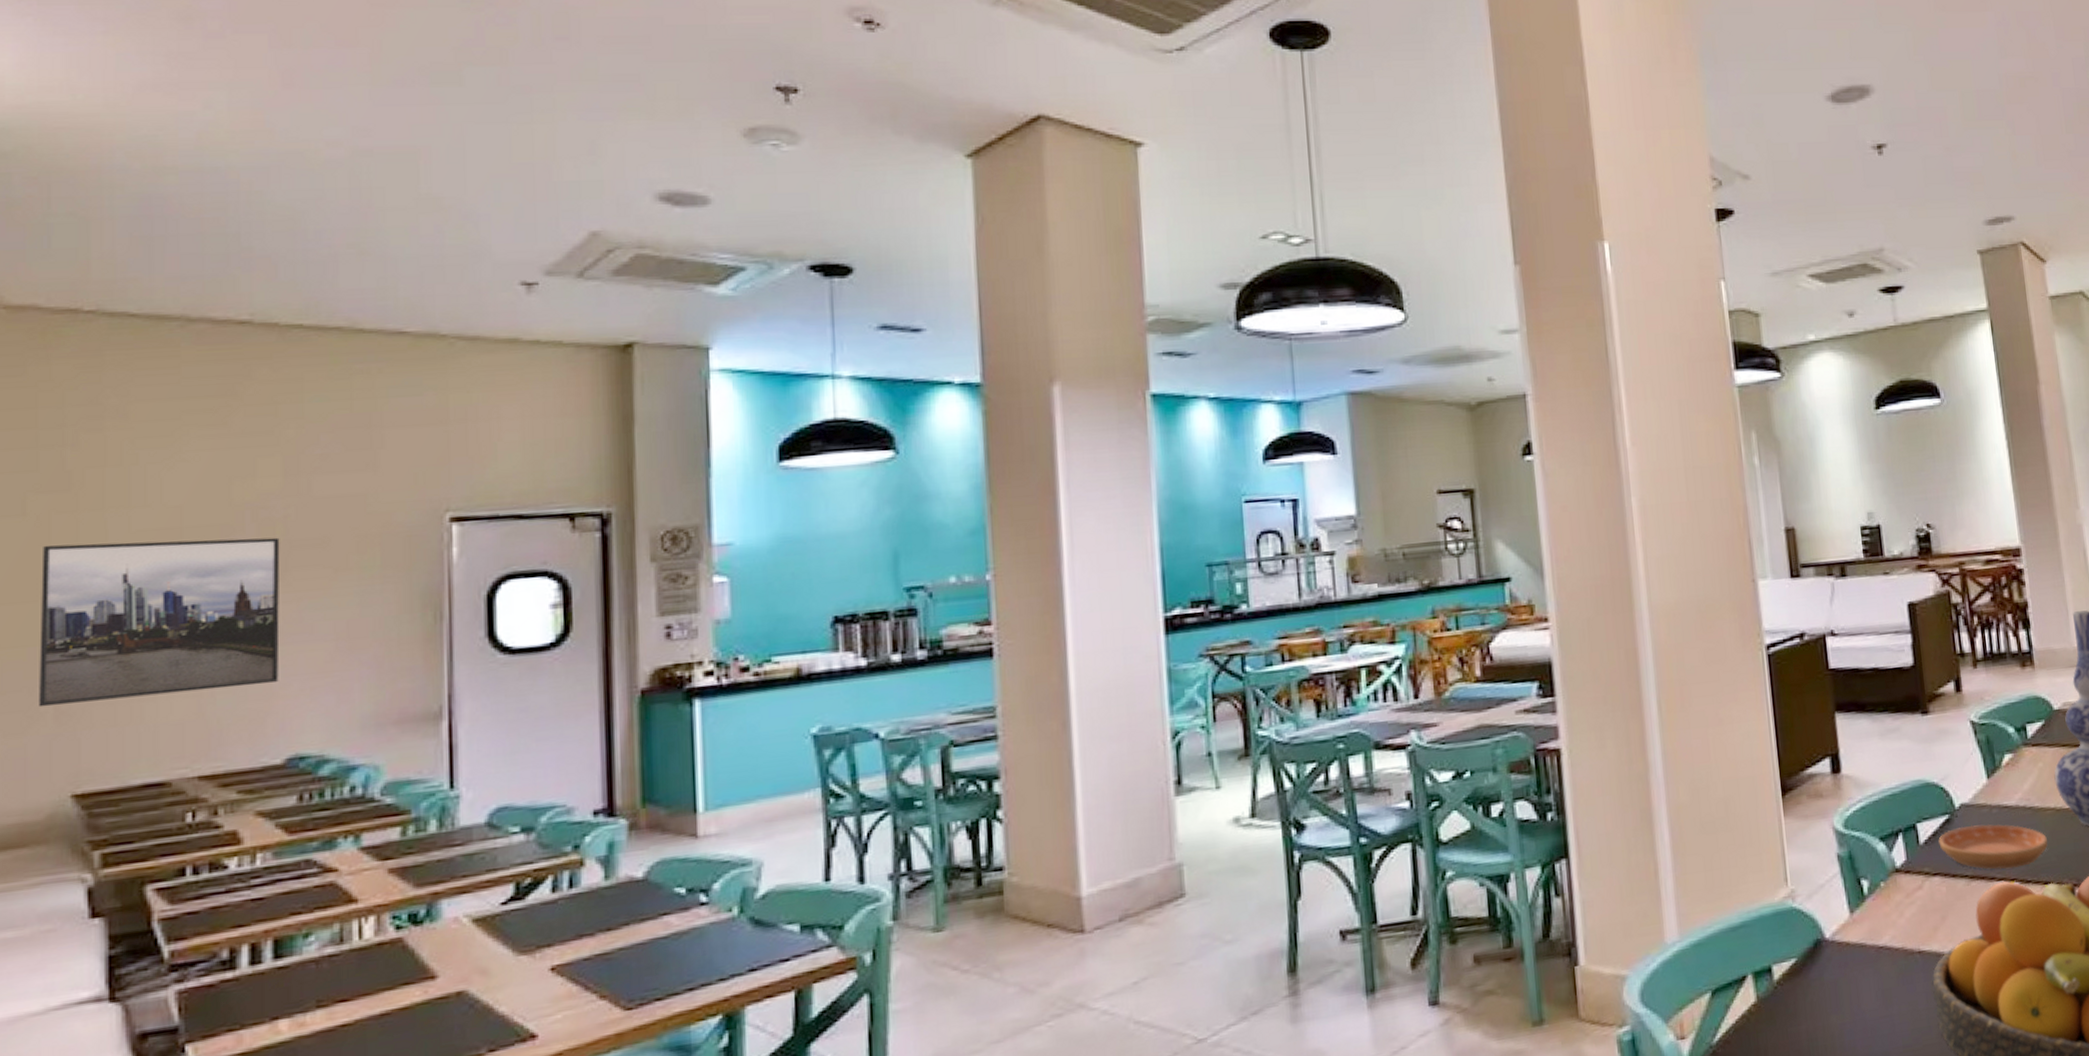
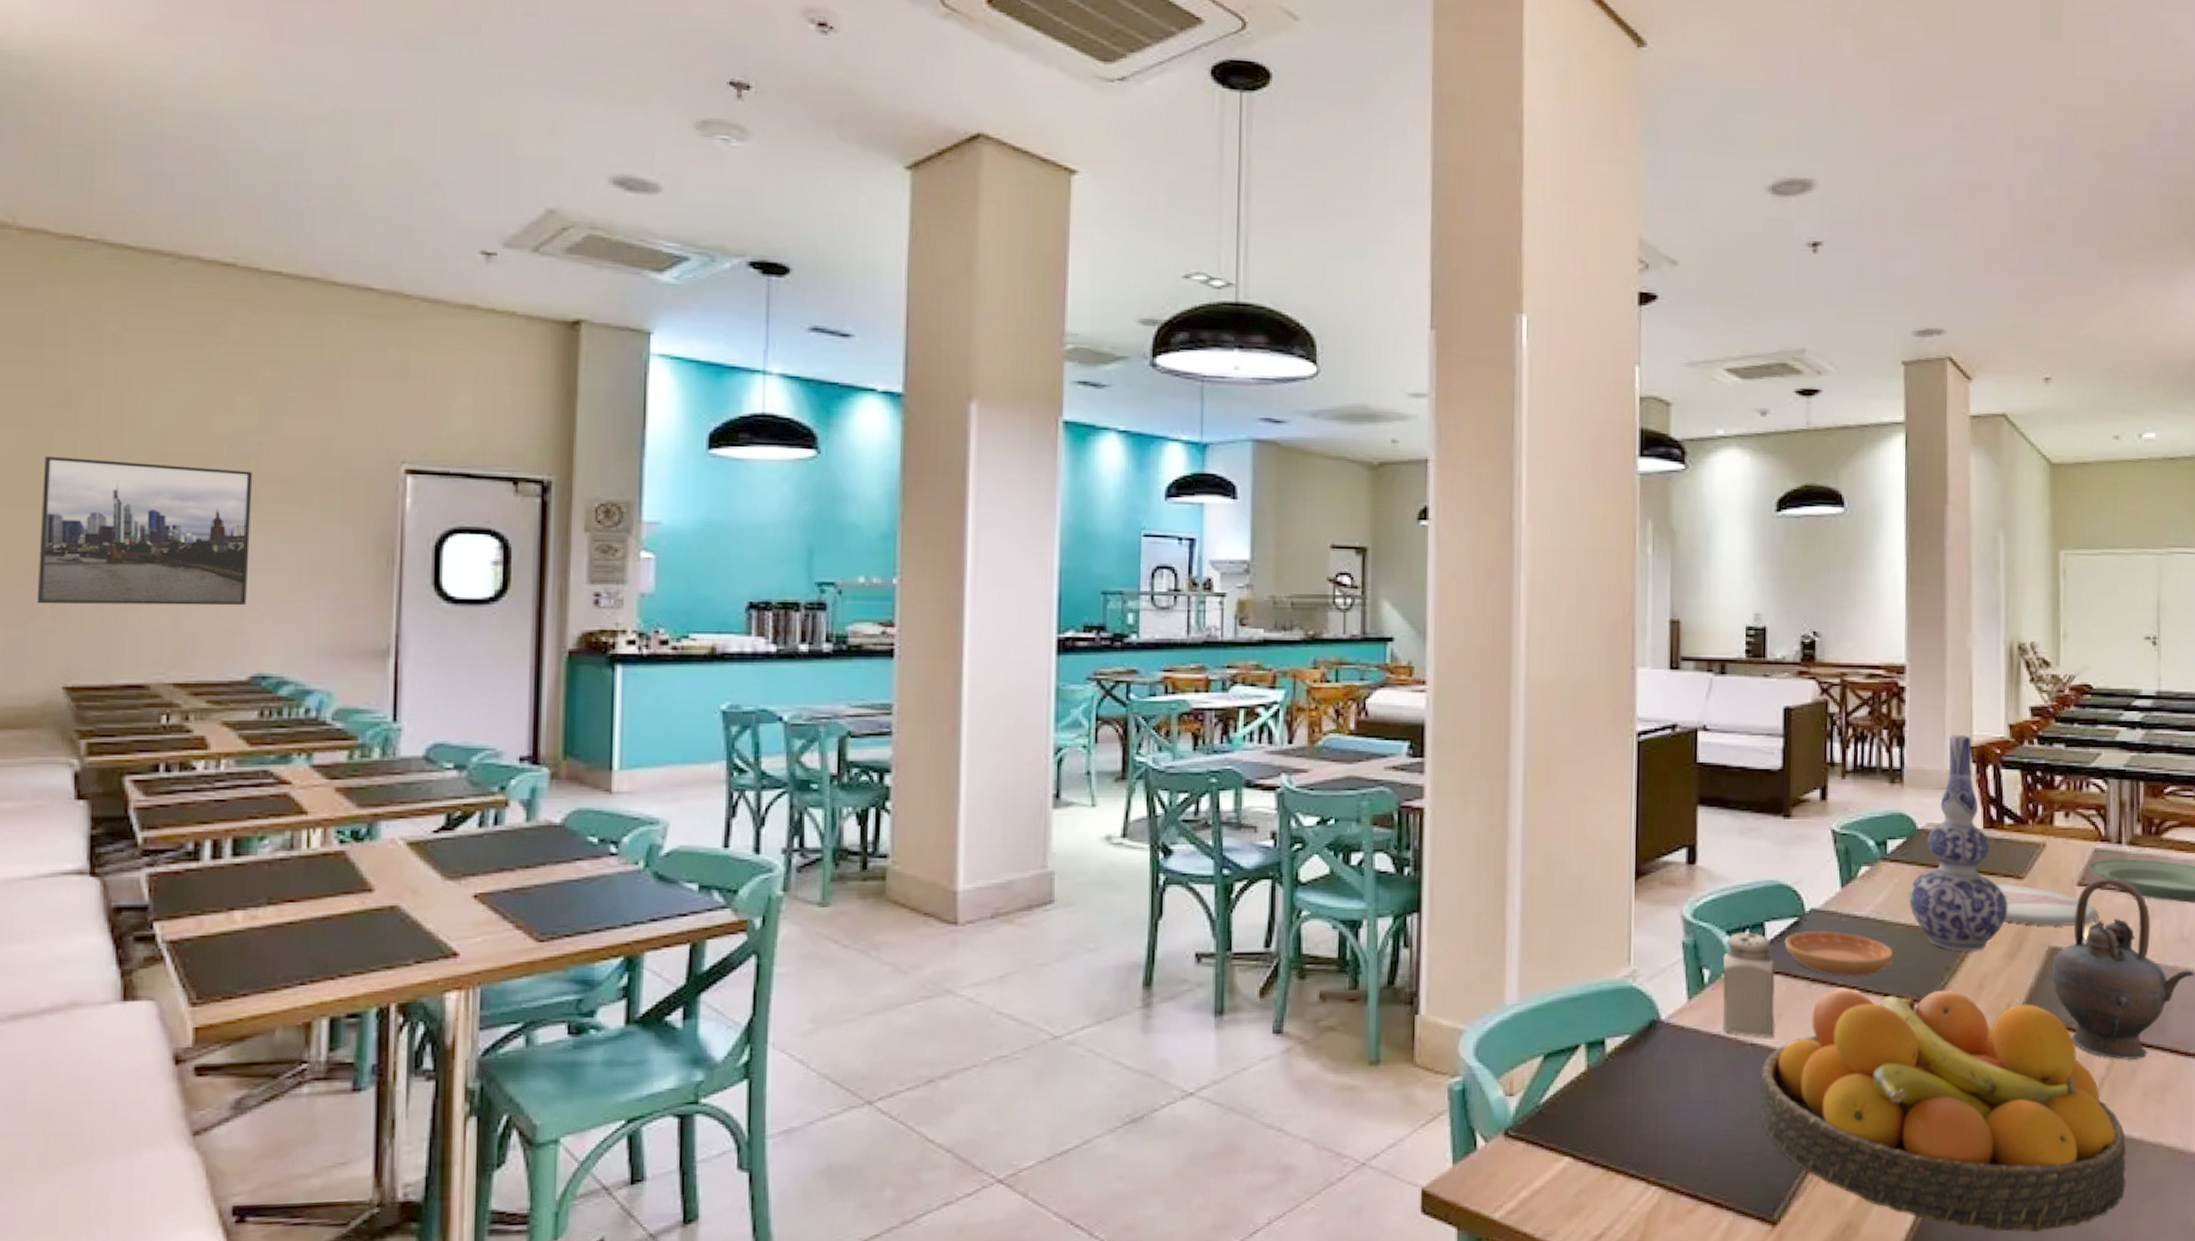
salt shaker: none [1880,836,1941,944] -> present [1722,932,1775,1038]

